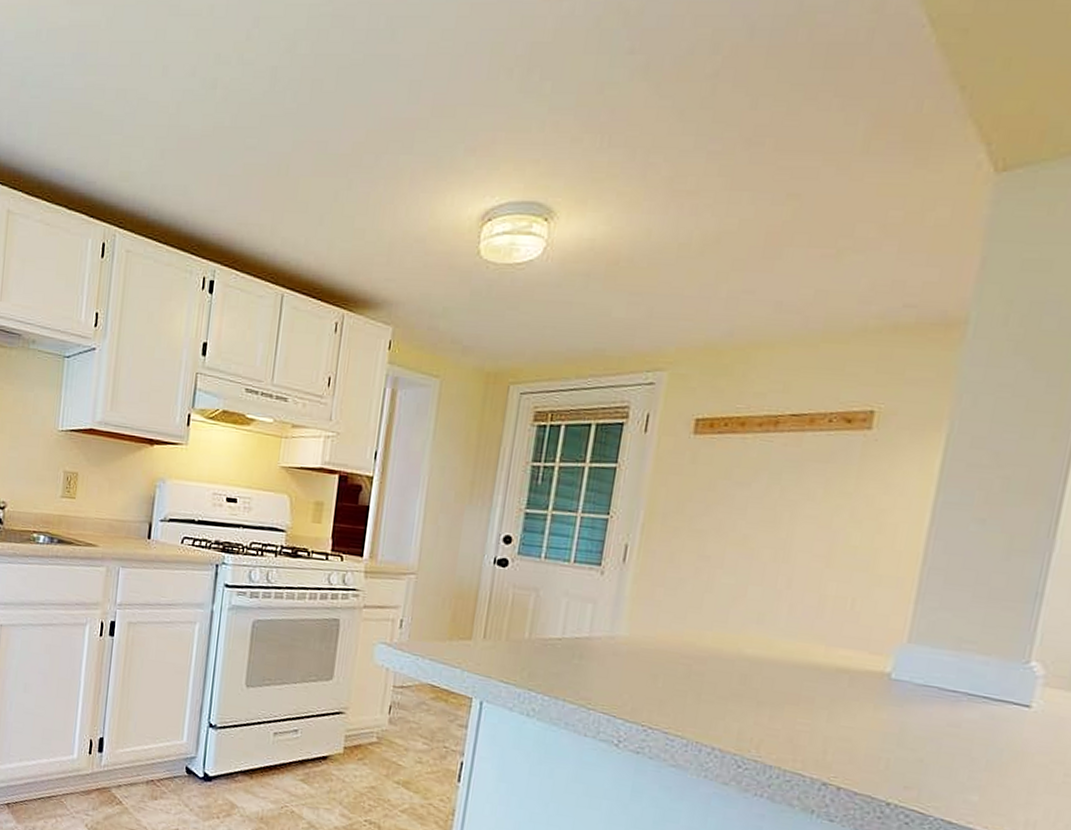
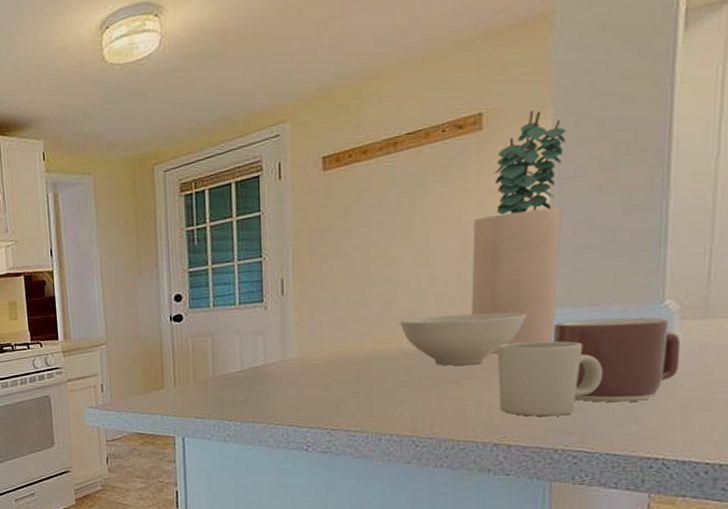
bowl: none [745,620,883,689] -> present [400,312,527,366]
vase: none [824,420,959,681] -> present [471,109,566,354]
mug: none [836,671,954,767] -> present [497,341,604,417]
mug: none [906,660,1041,768] -> present [554,317,681,403]

